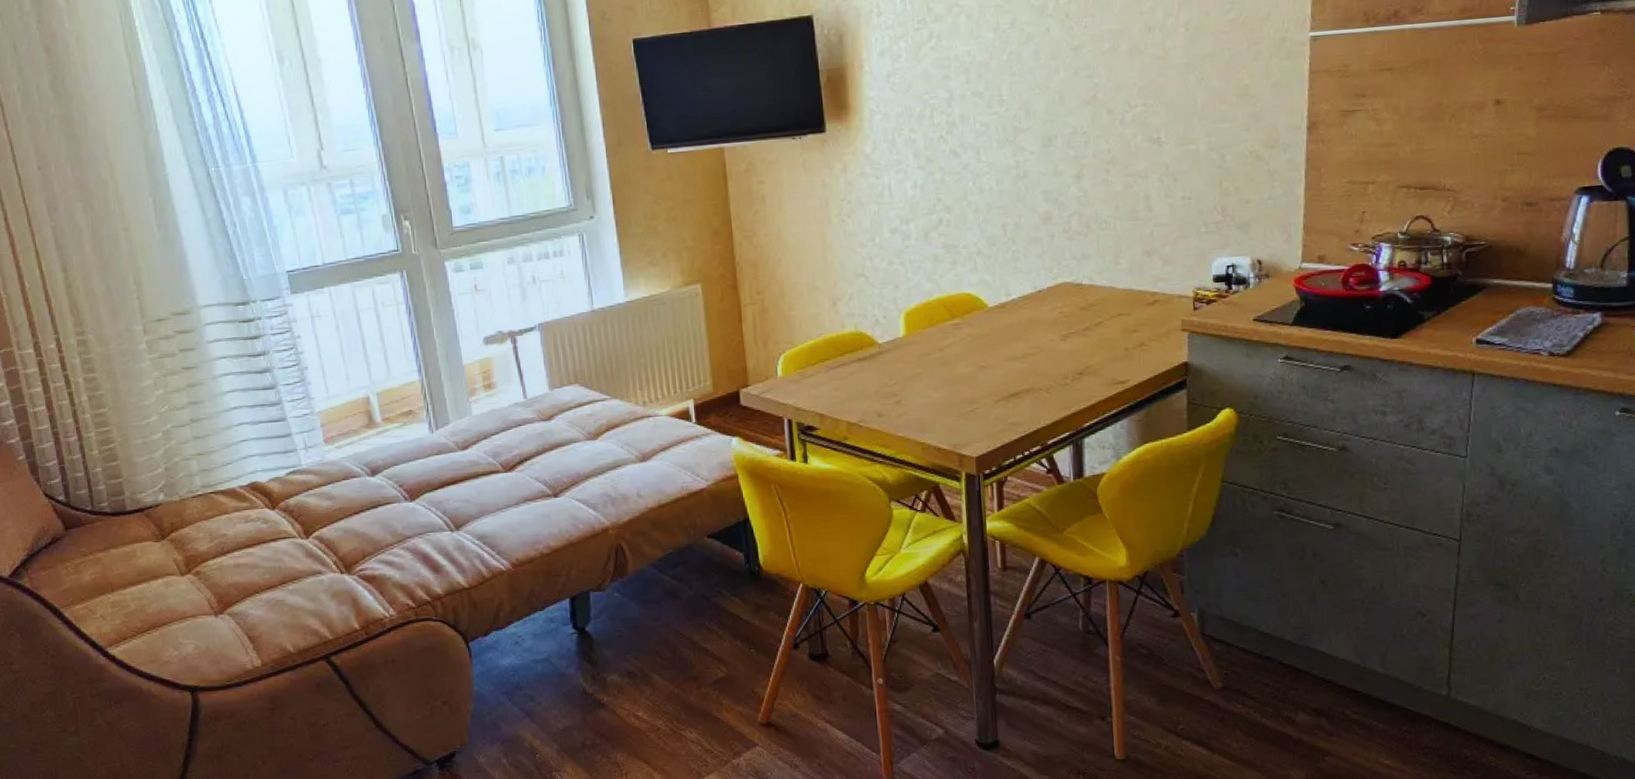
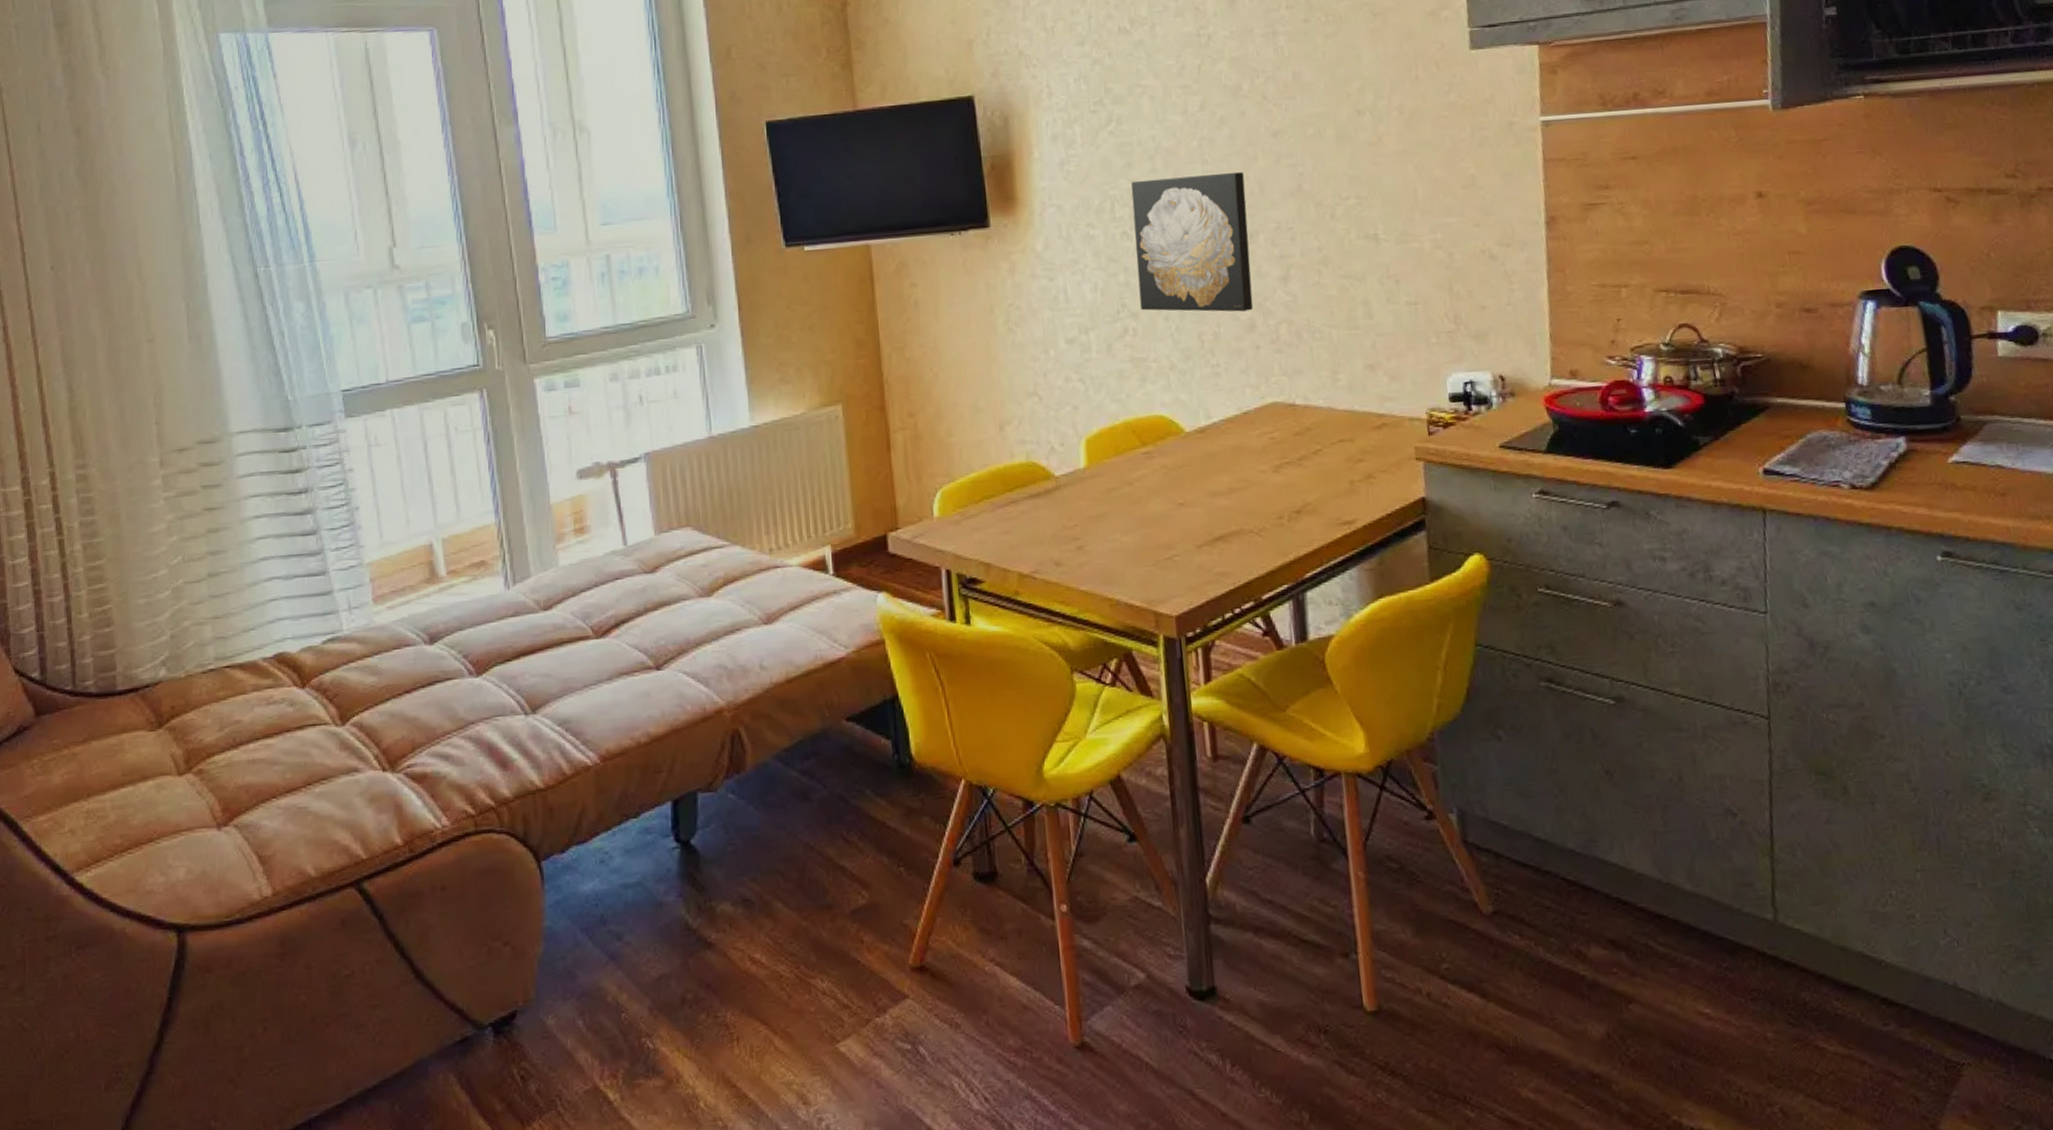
wall art: none [948,82,1050,206] -> present [1131,171,1253,312]

